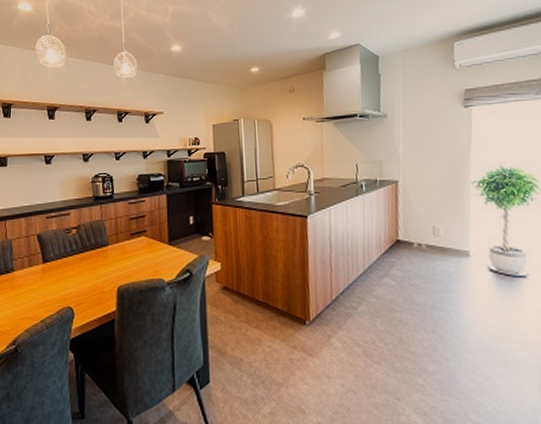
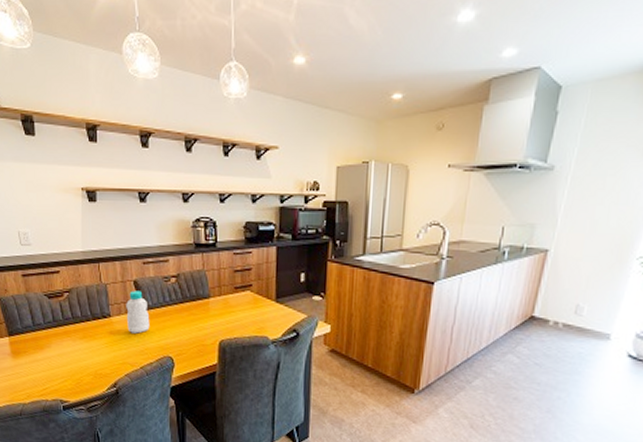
bottle: none [28,244,51,286] -> present [126,290,150,334]

